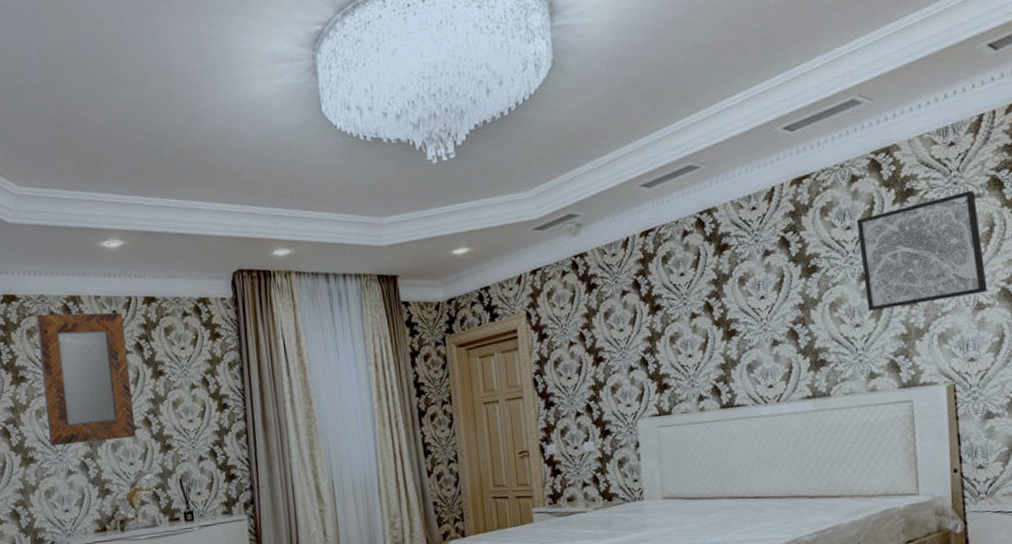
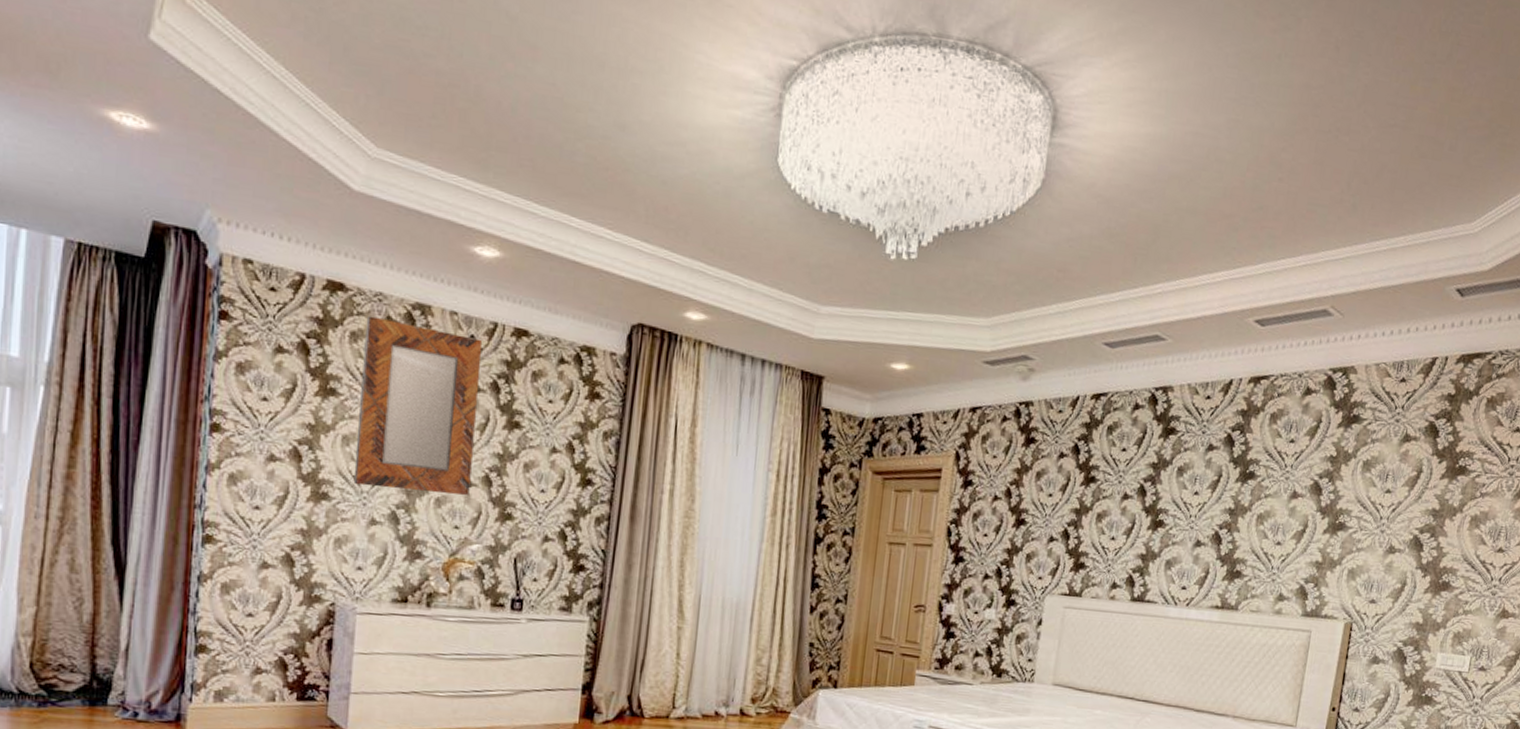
wall art: present [856,191,988,311] -> none [1291,431,1412,537]

